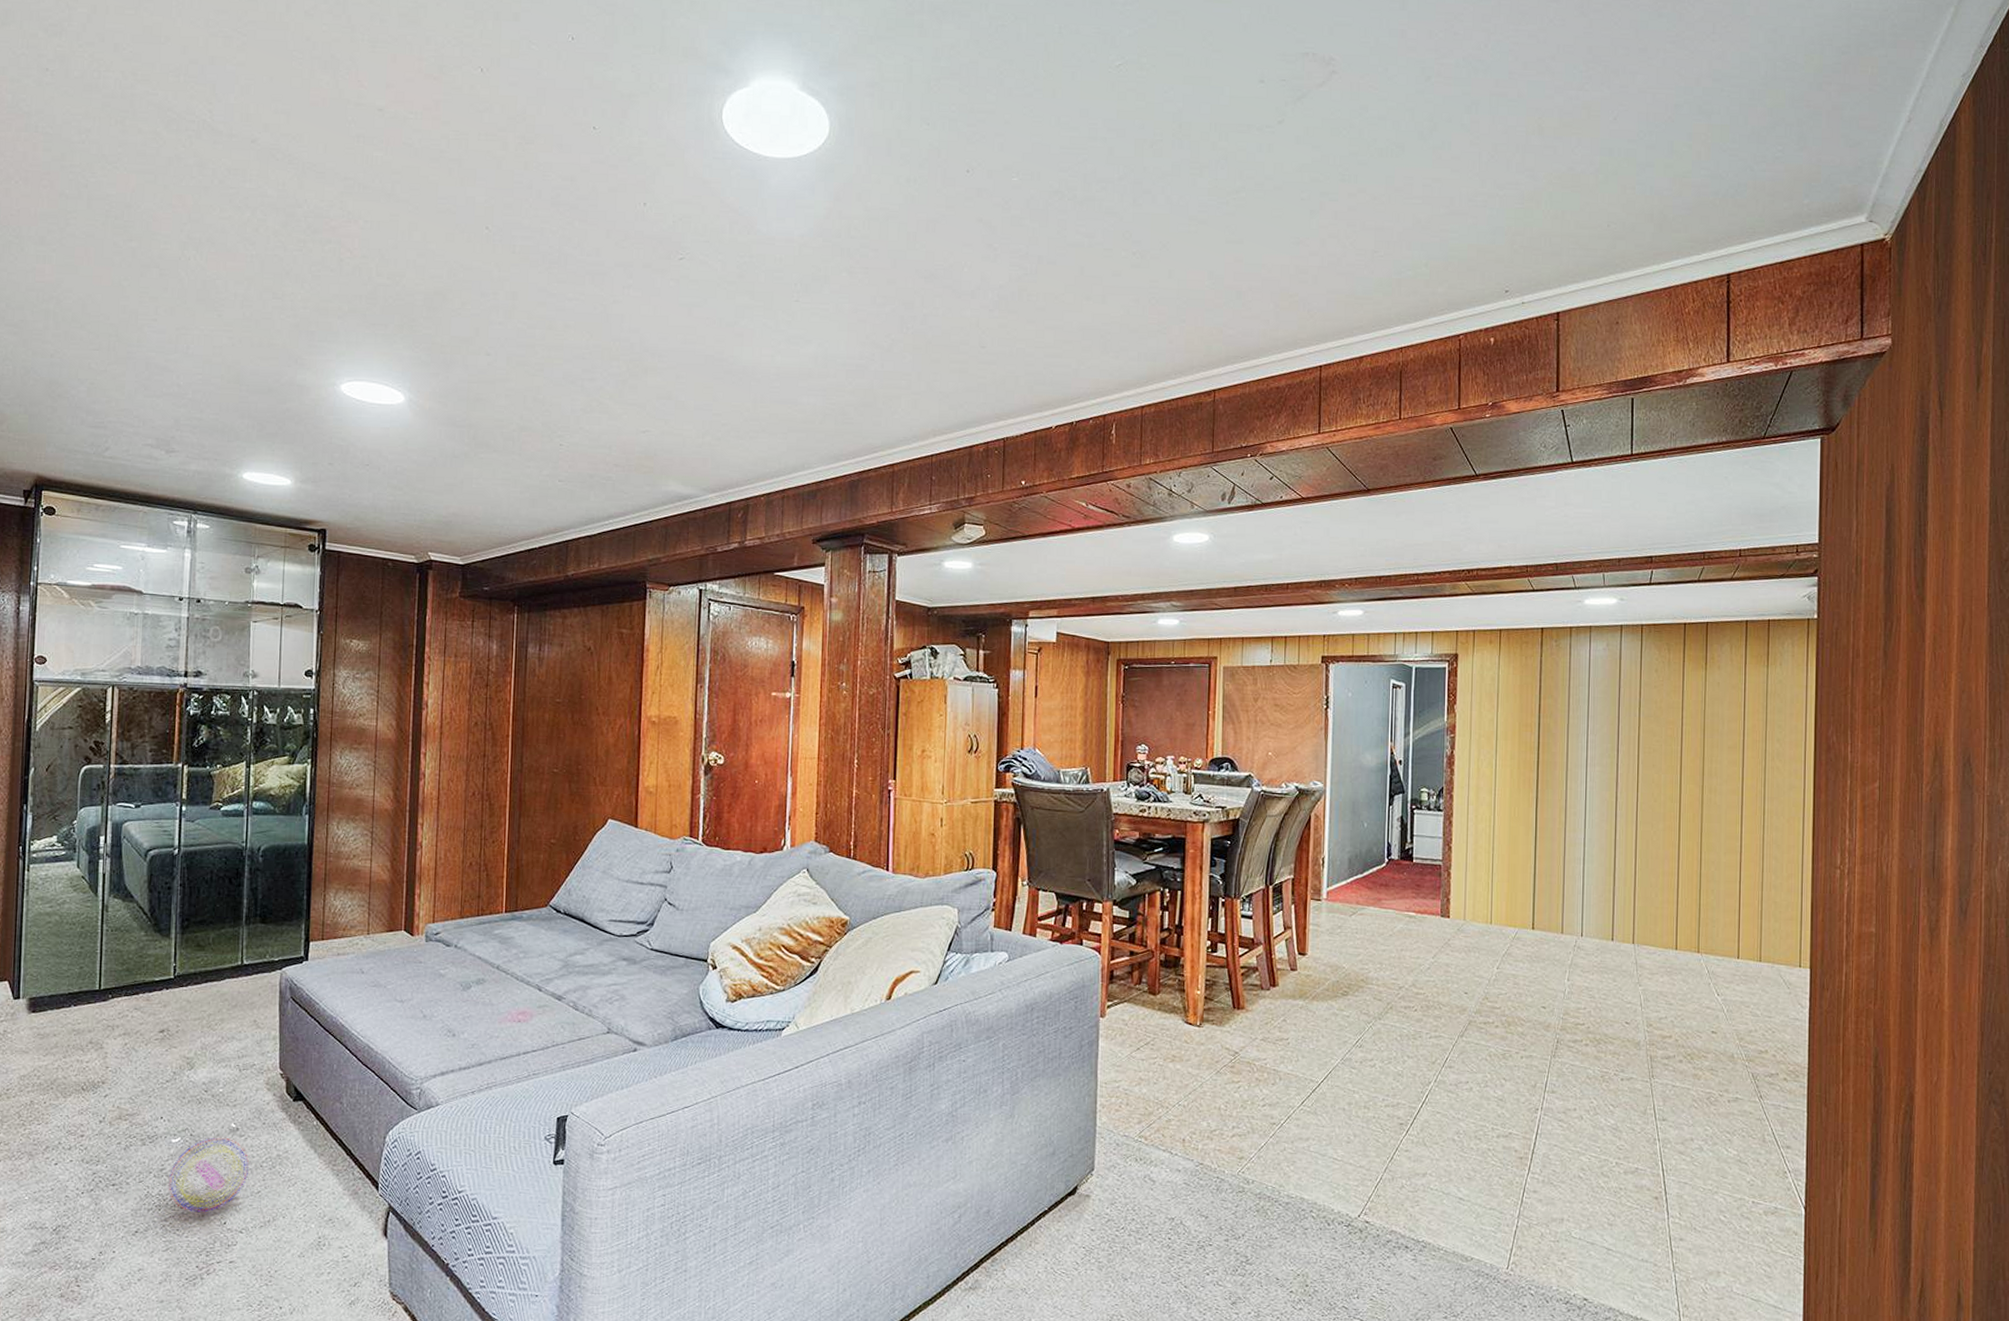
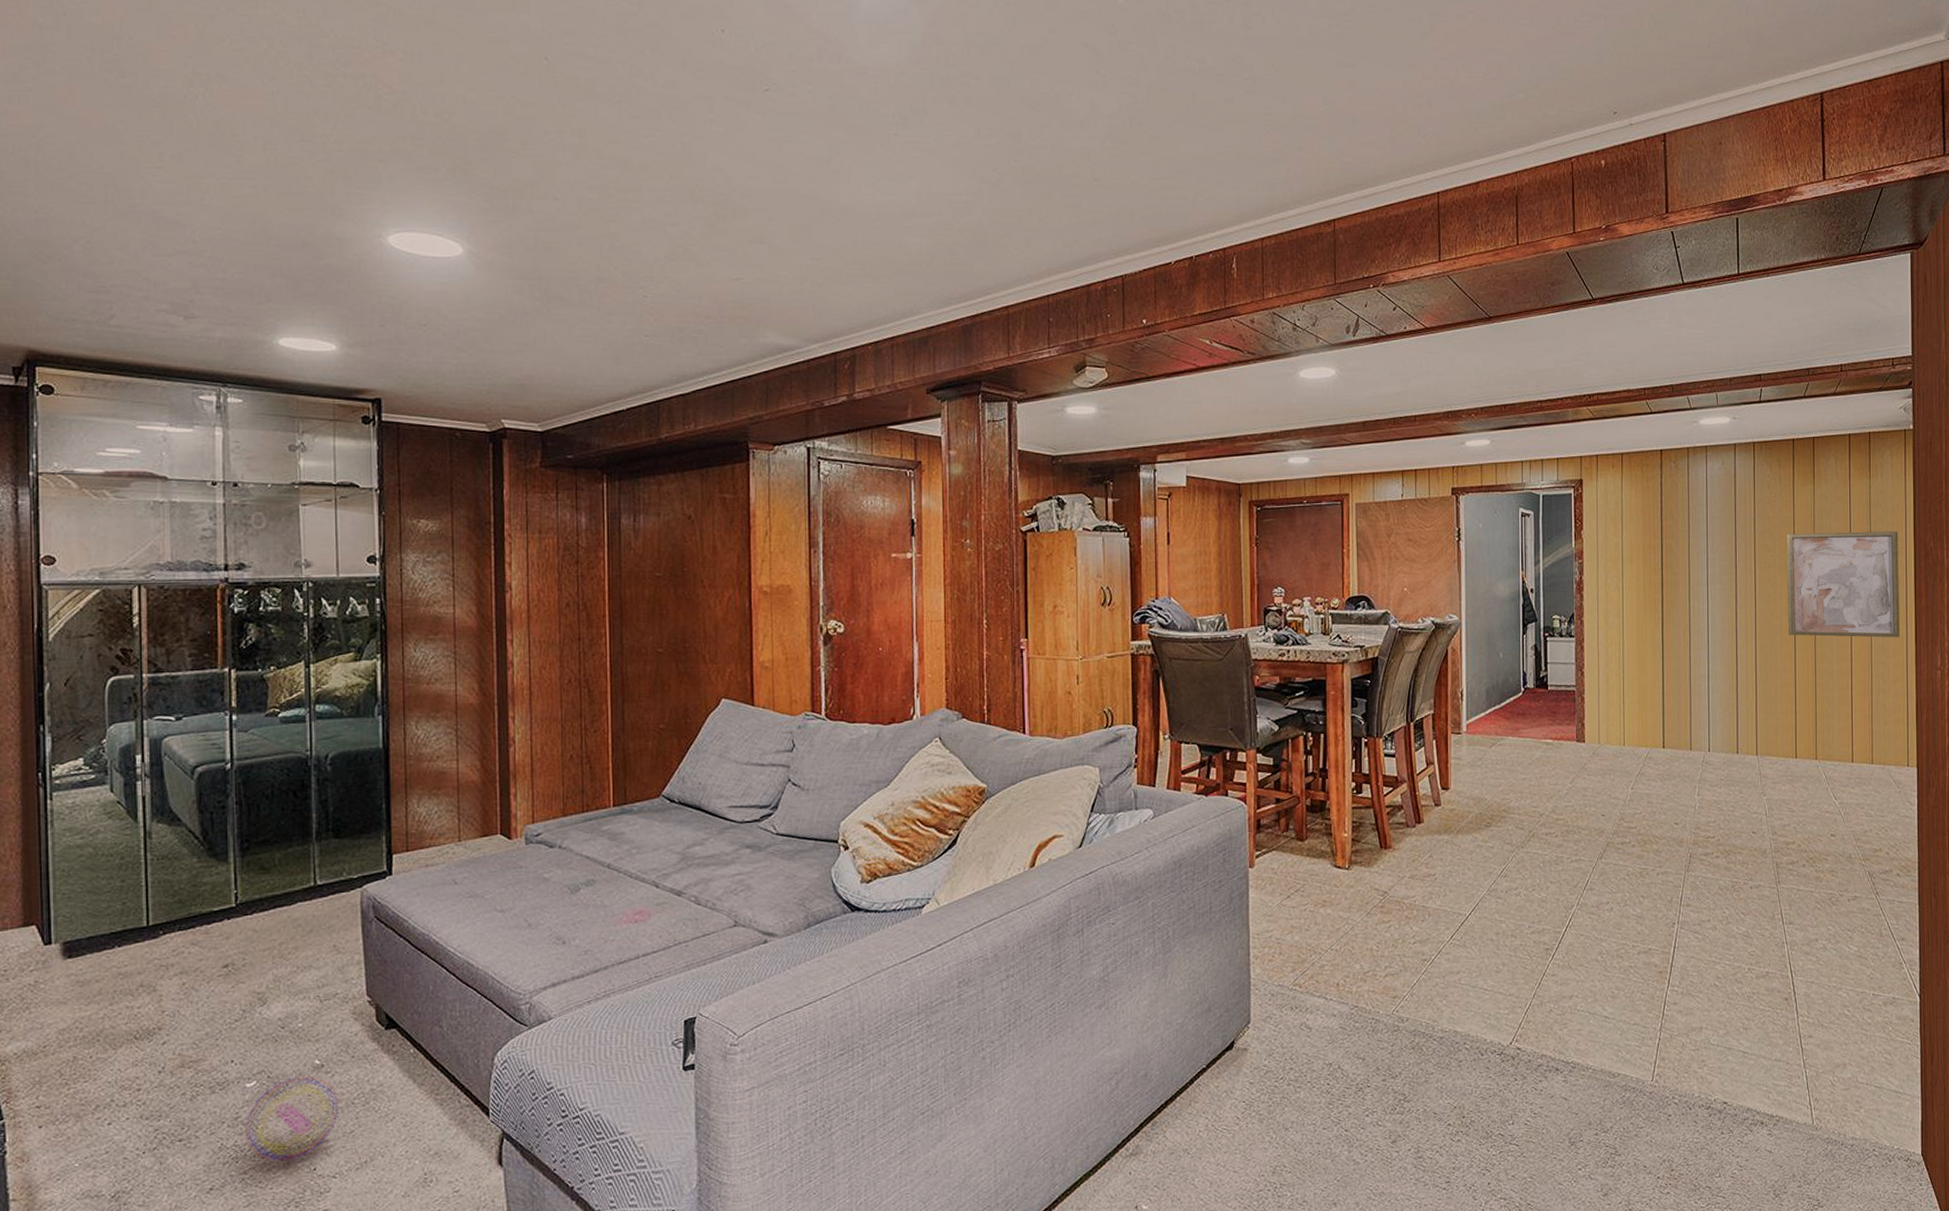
wall art: none [1672,719,1797,833] -> present [1786,531,1900,638]

